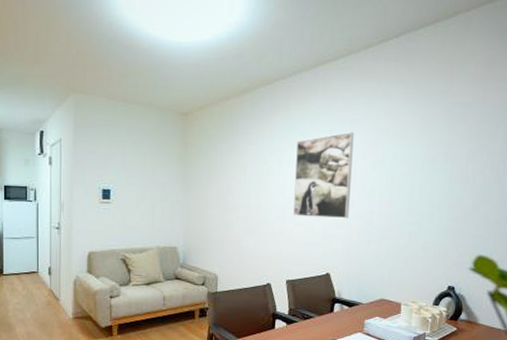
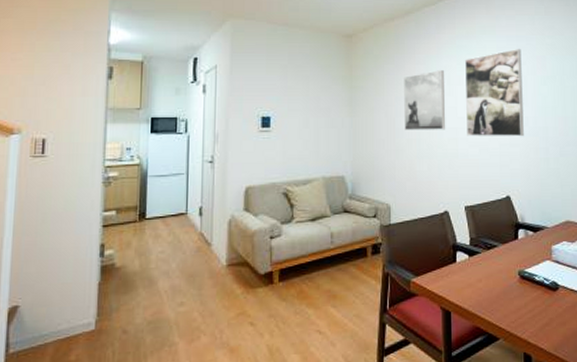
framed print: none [234,151,275,209] -> present [404,70,445,130]

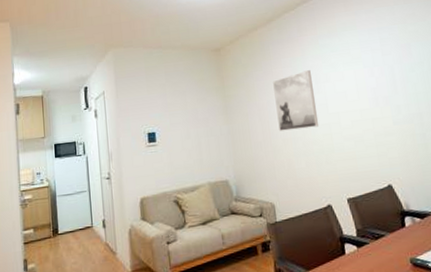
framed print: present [465,49,524,137] -> none [330,40,398,131]

